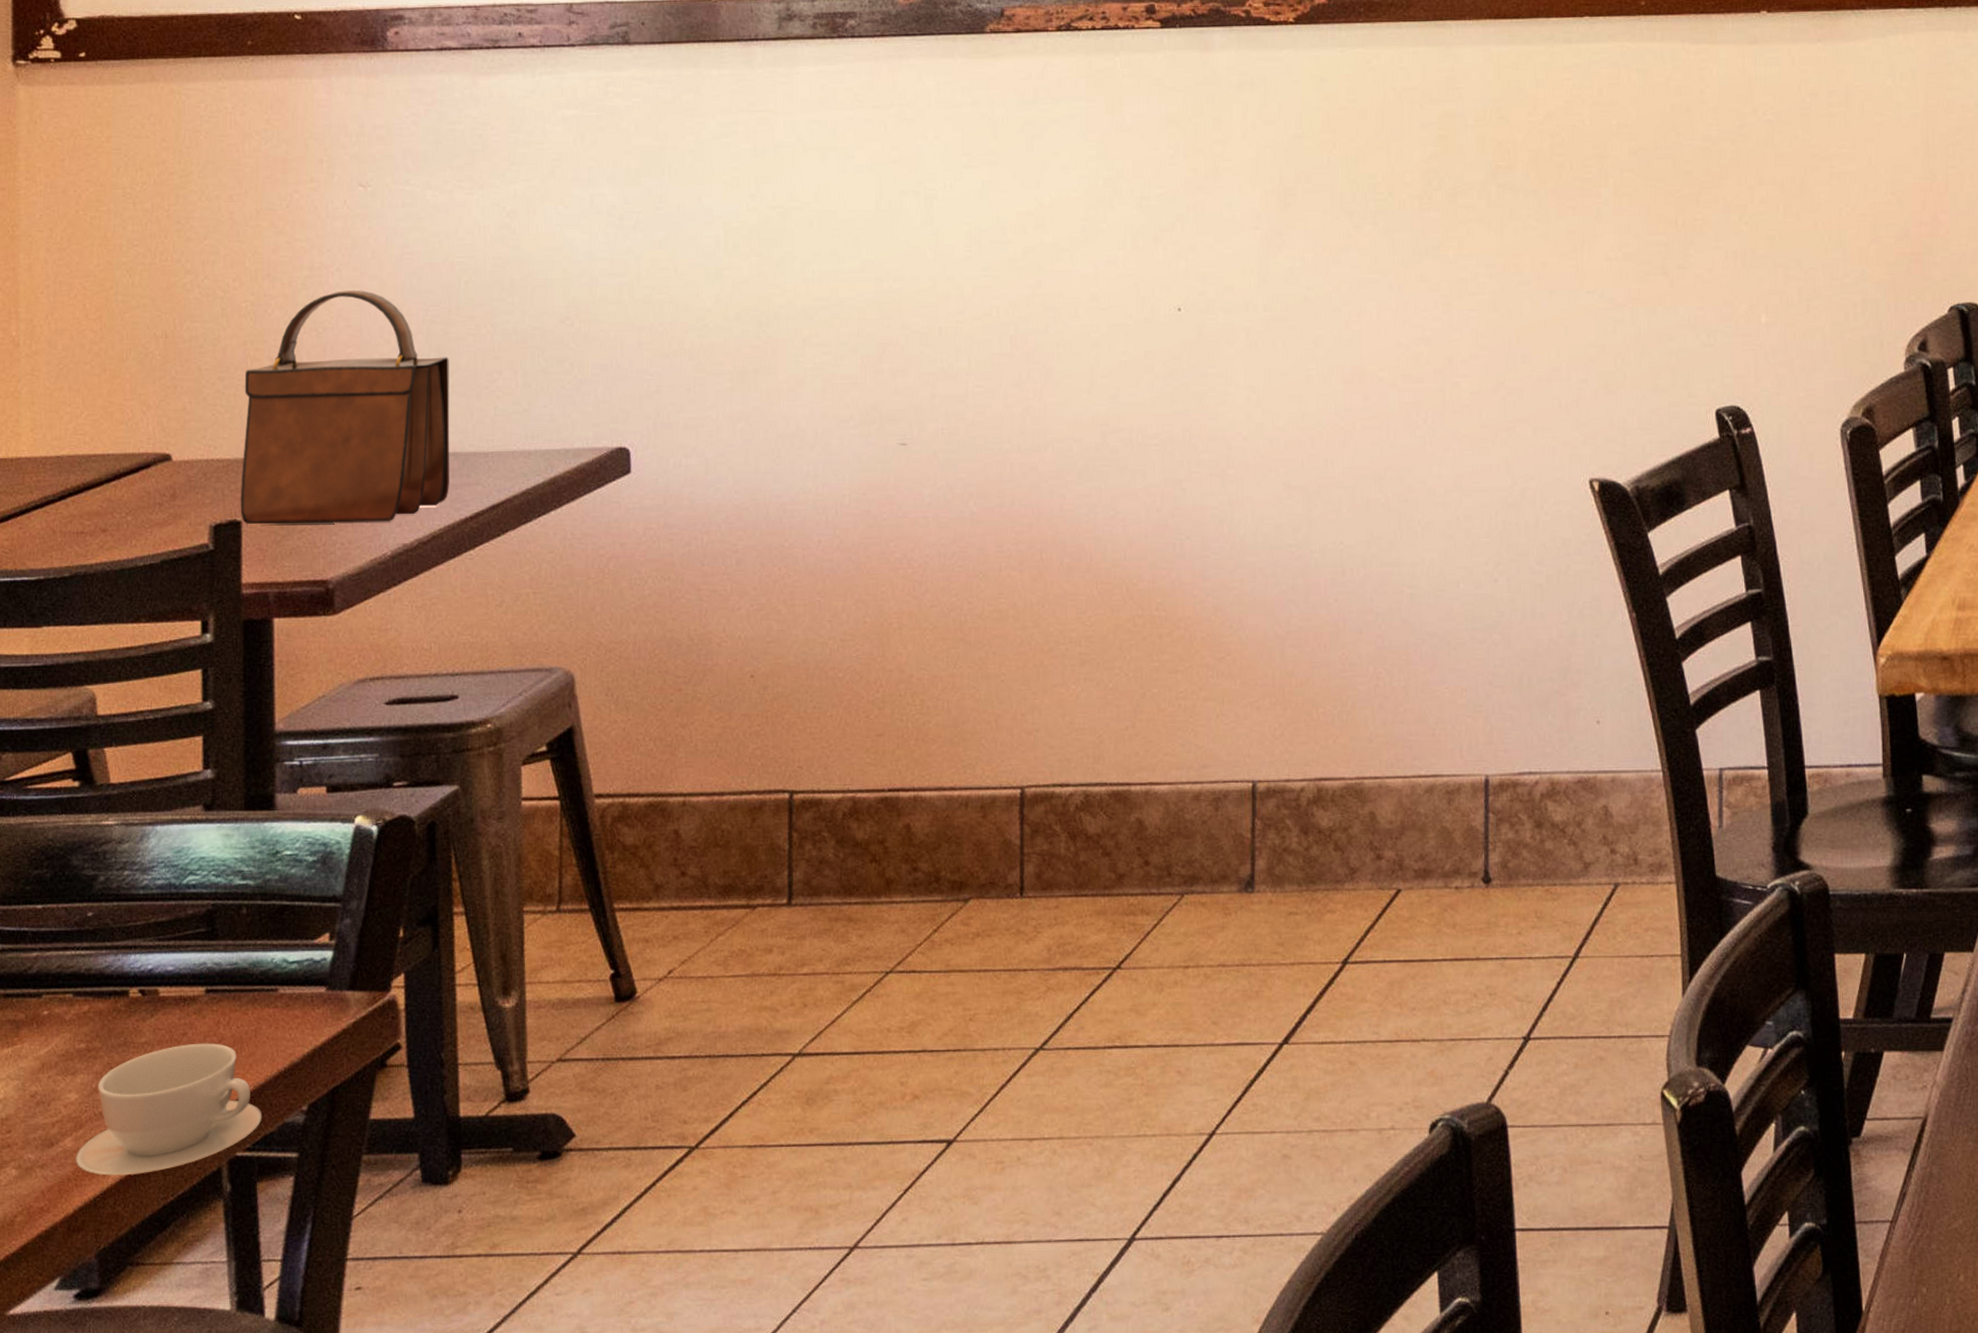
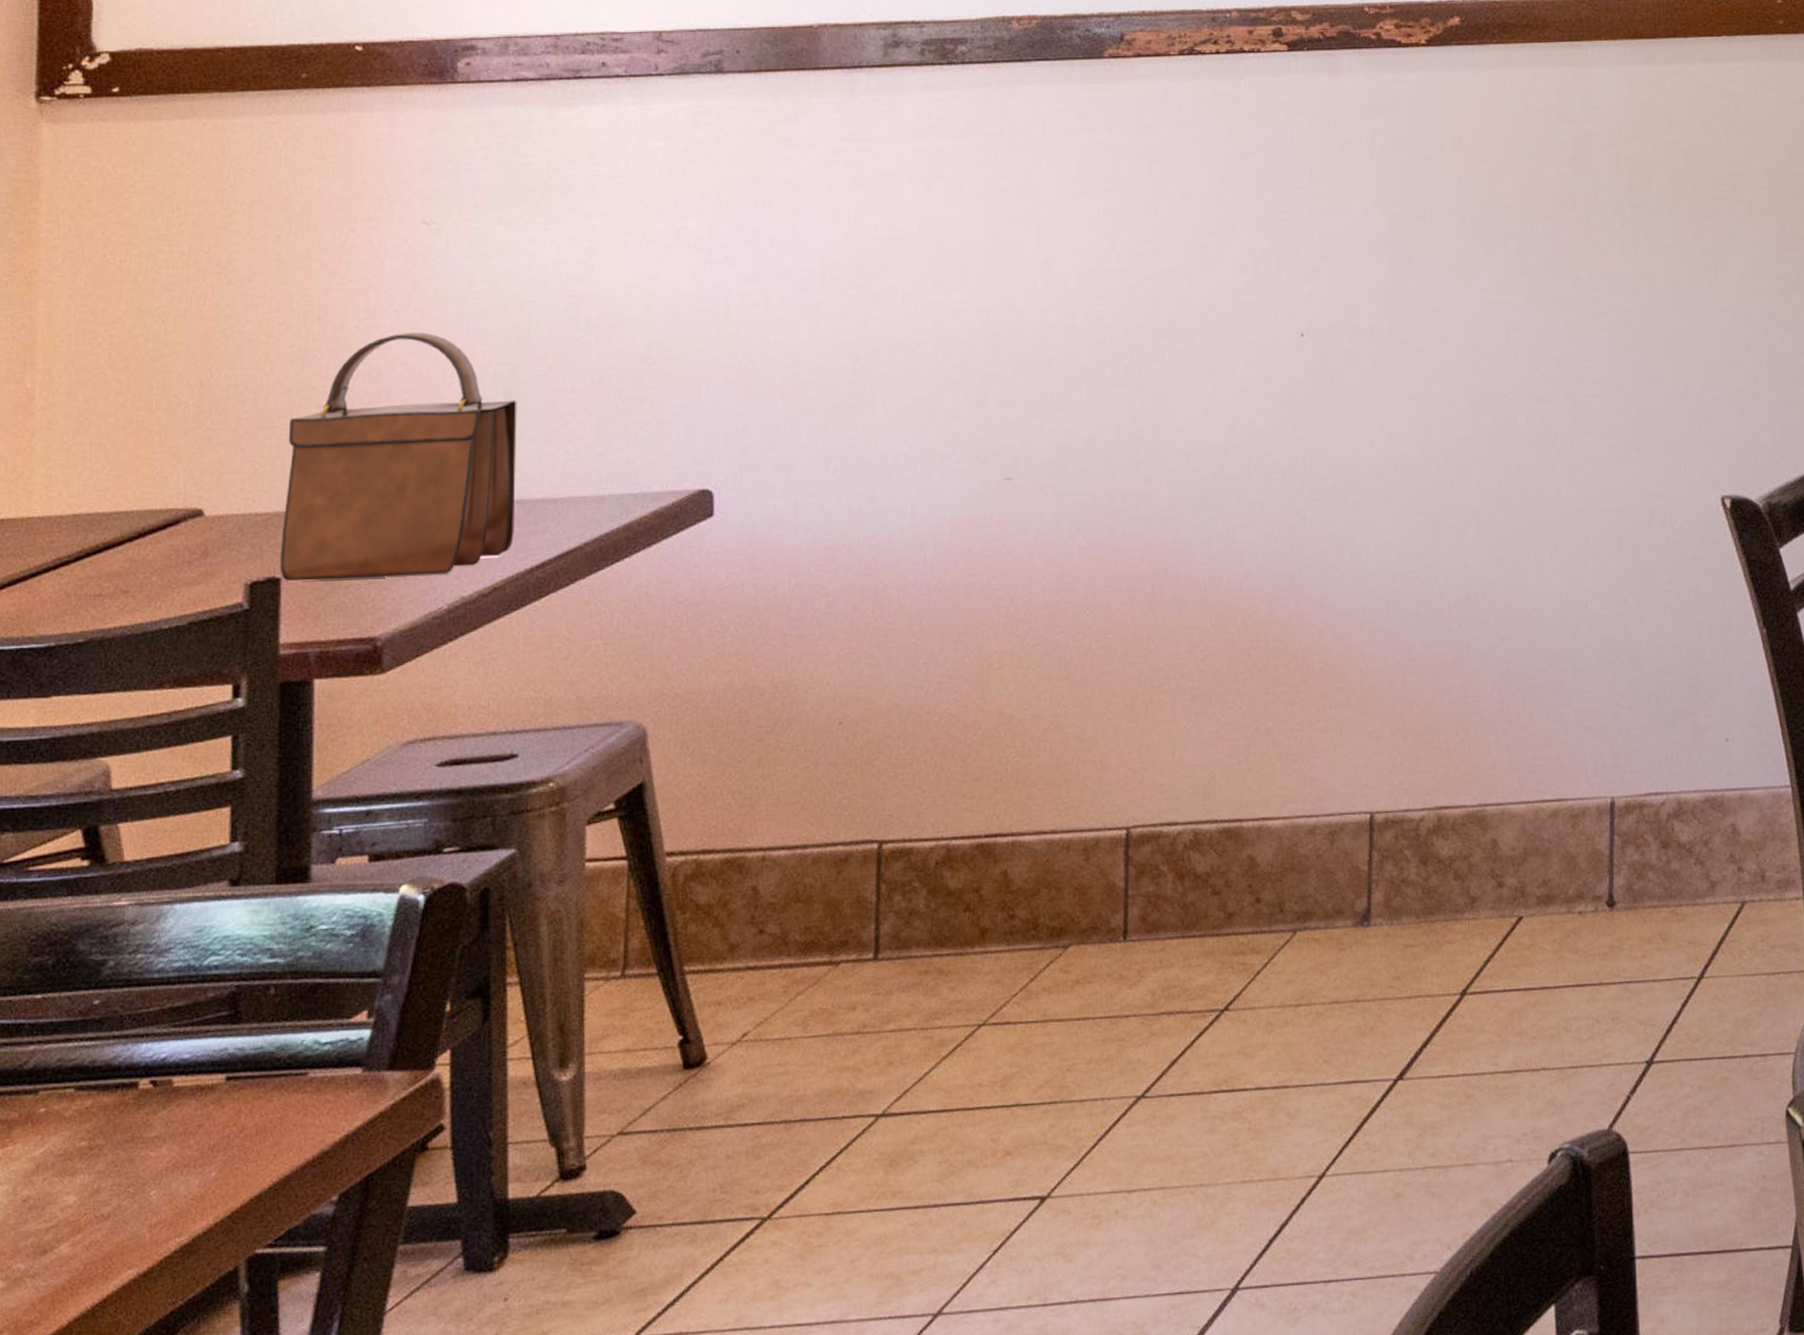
teacup: present [75,1043,263,1176] -> none [72,1134,287,1282]

